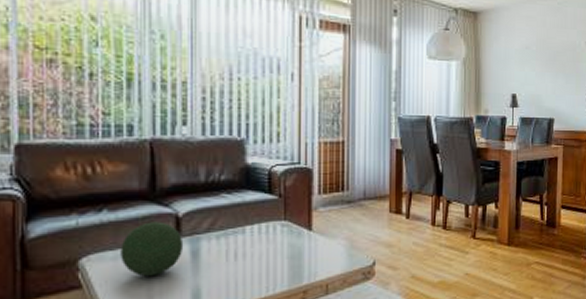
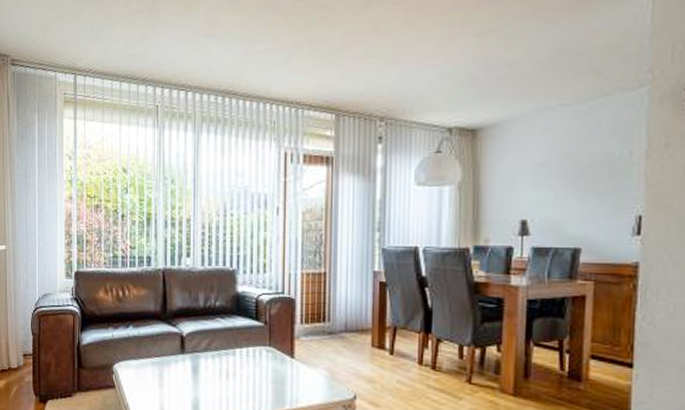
decorative orb: present [121,221,184,277] -> none [141,338,187,385]

